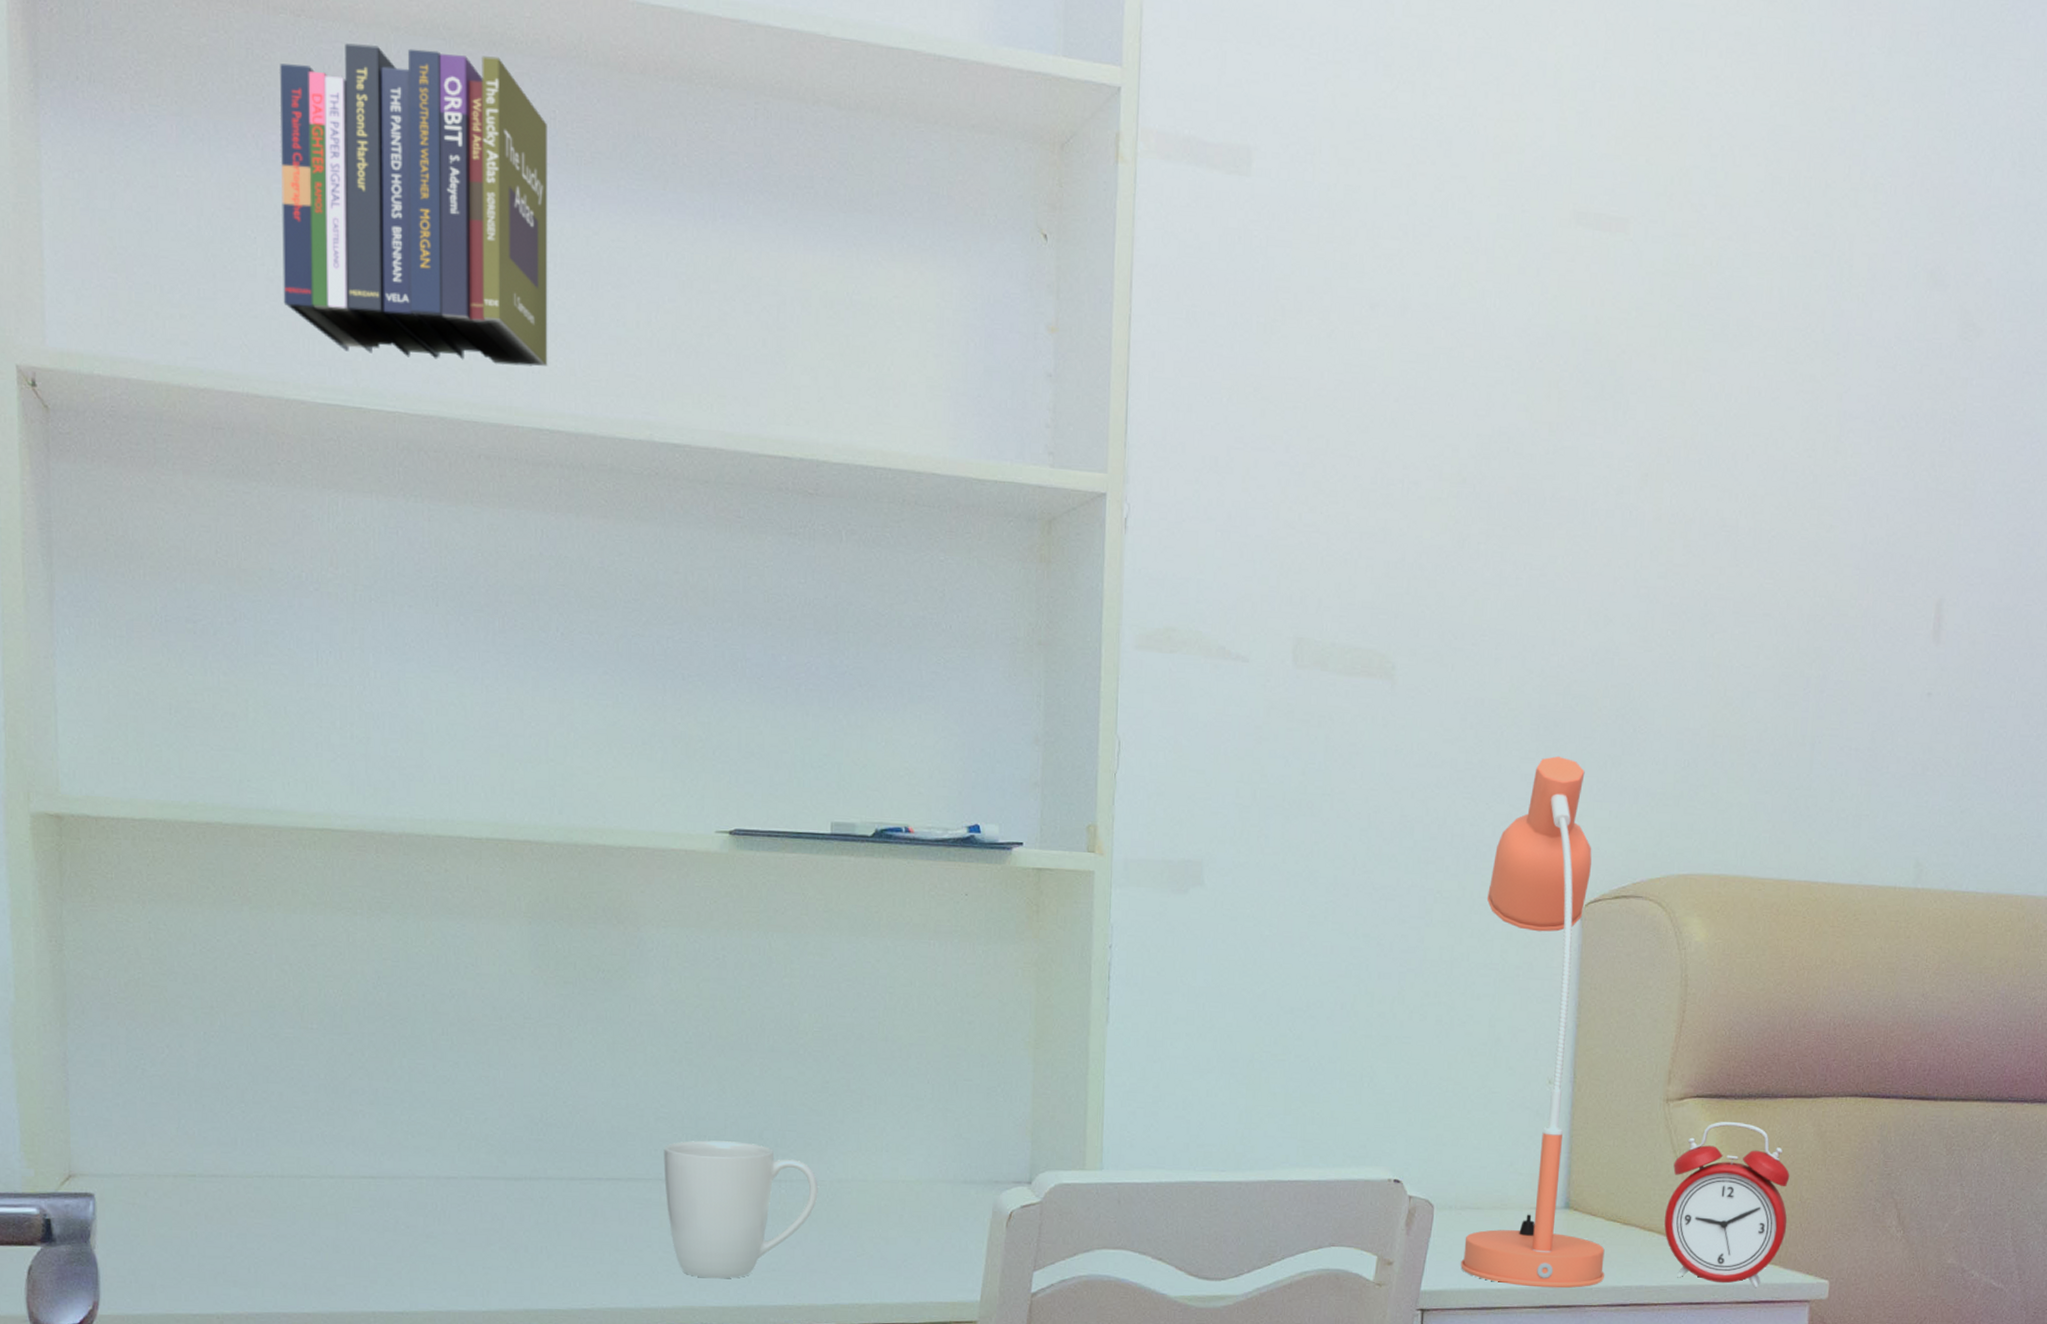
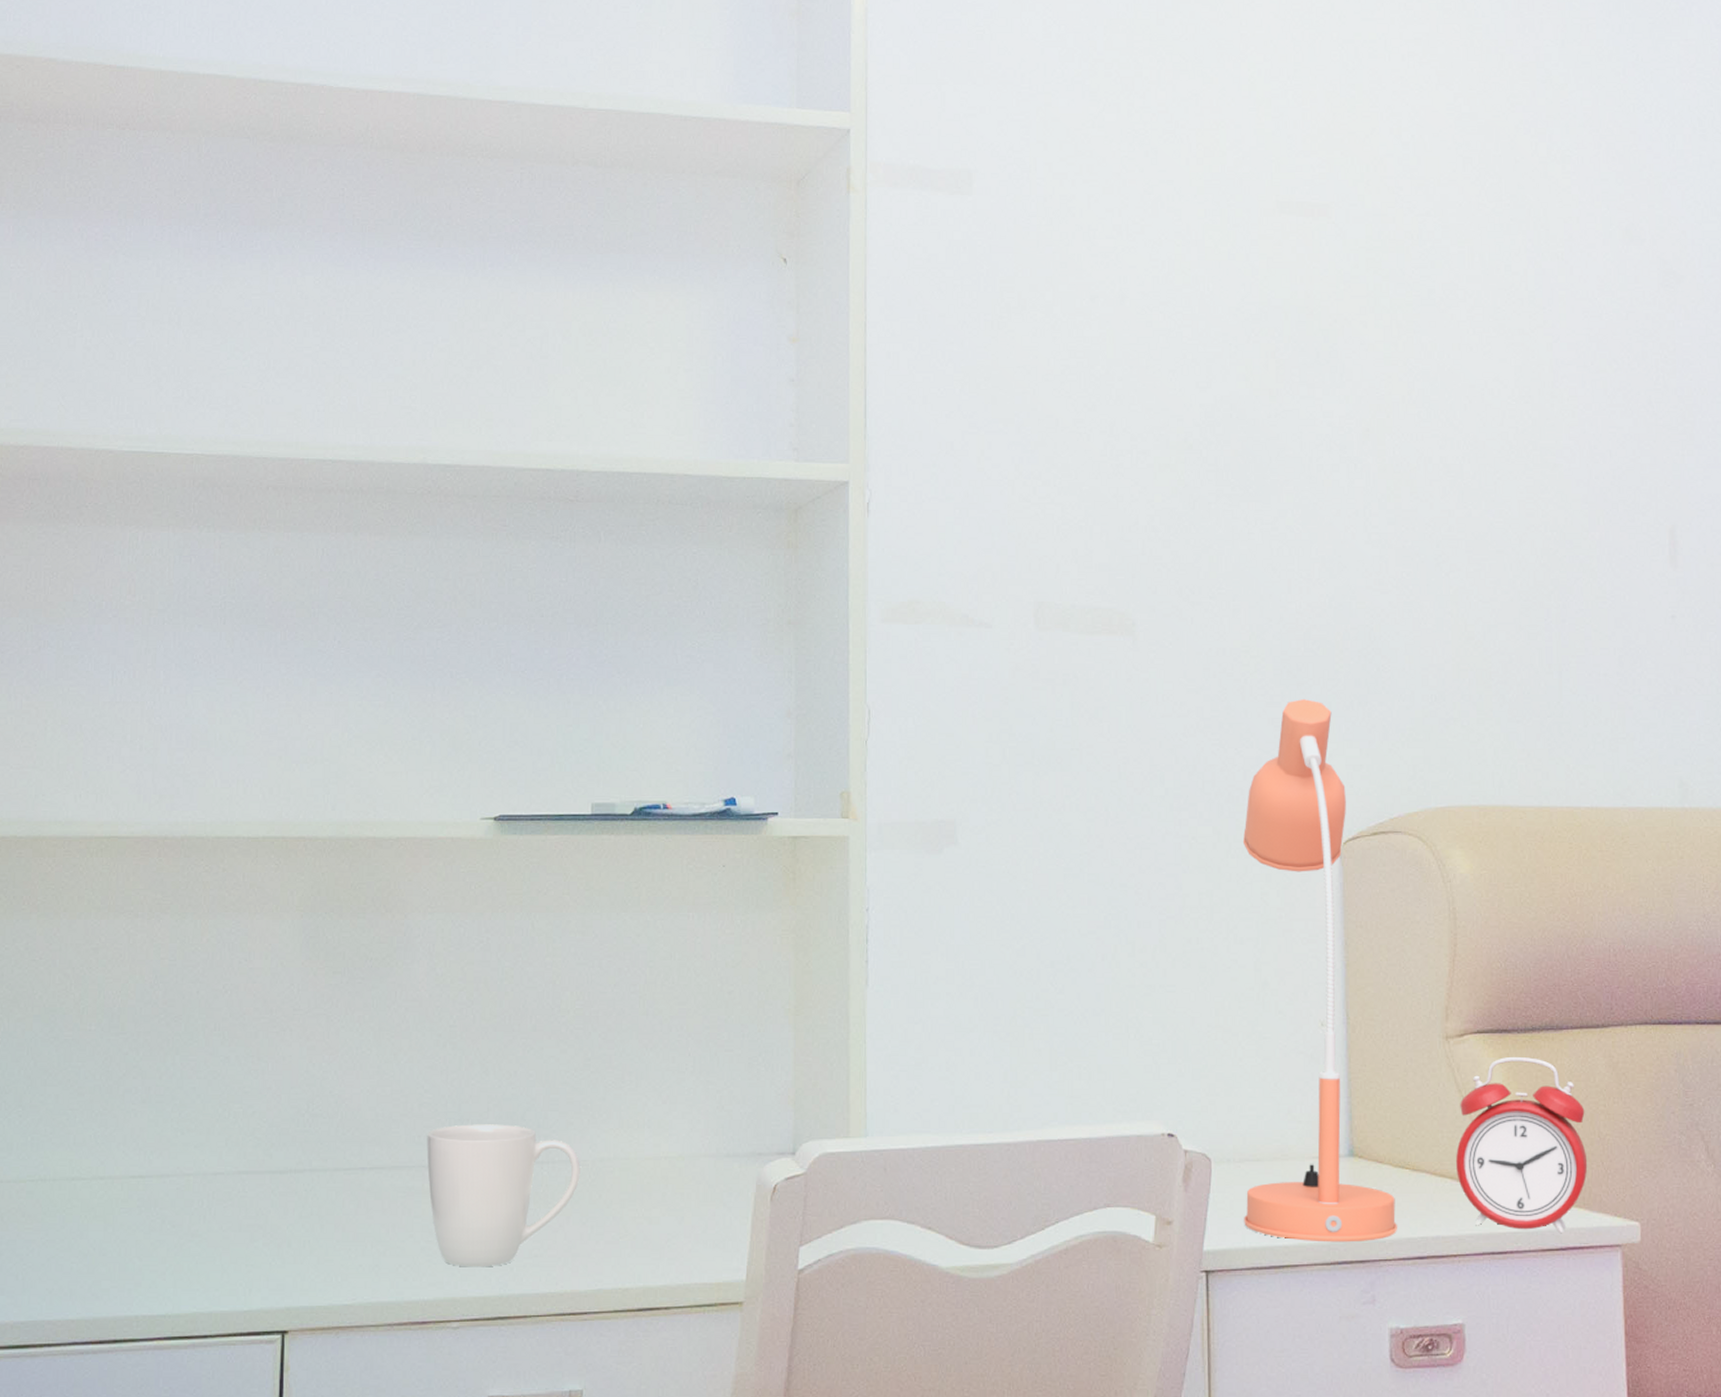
books: present [279,43,548,367] -> none [98,147,336,406]

